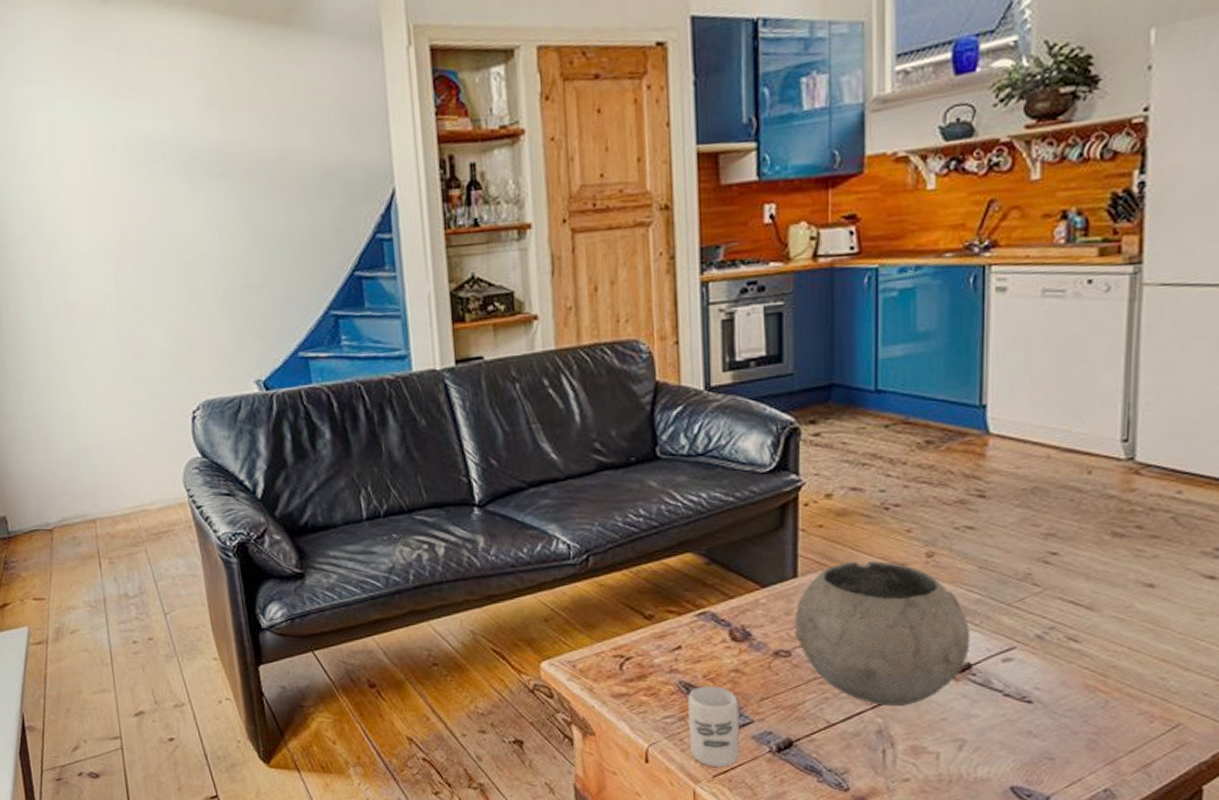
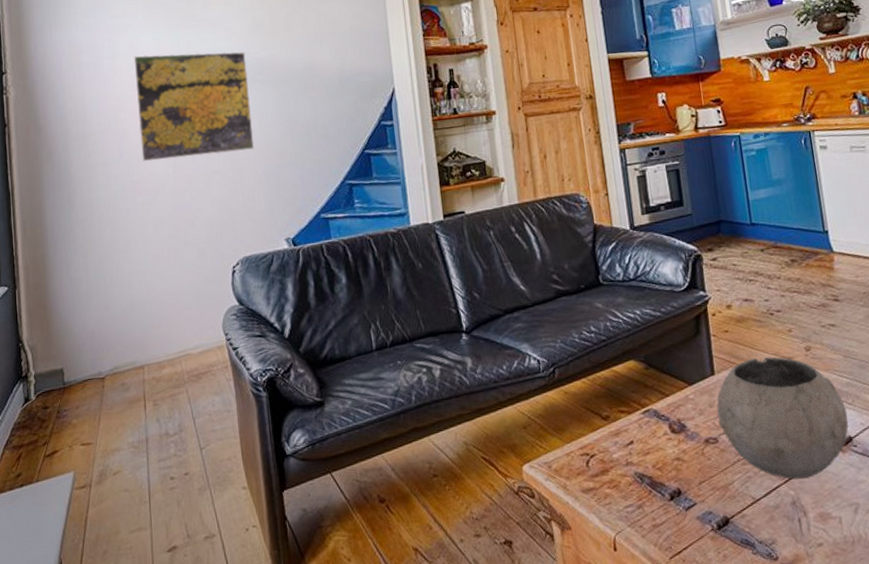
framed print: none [56,133,214,278] -> present [134,51,255,162]
cup: present [688,686,740,767] -> none [643,474,689,549]

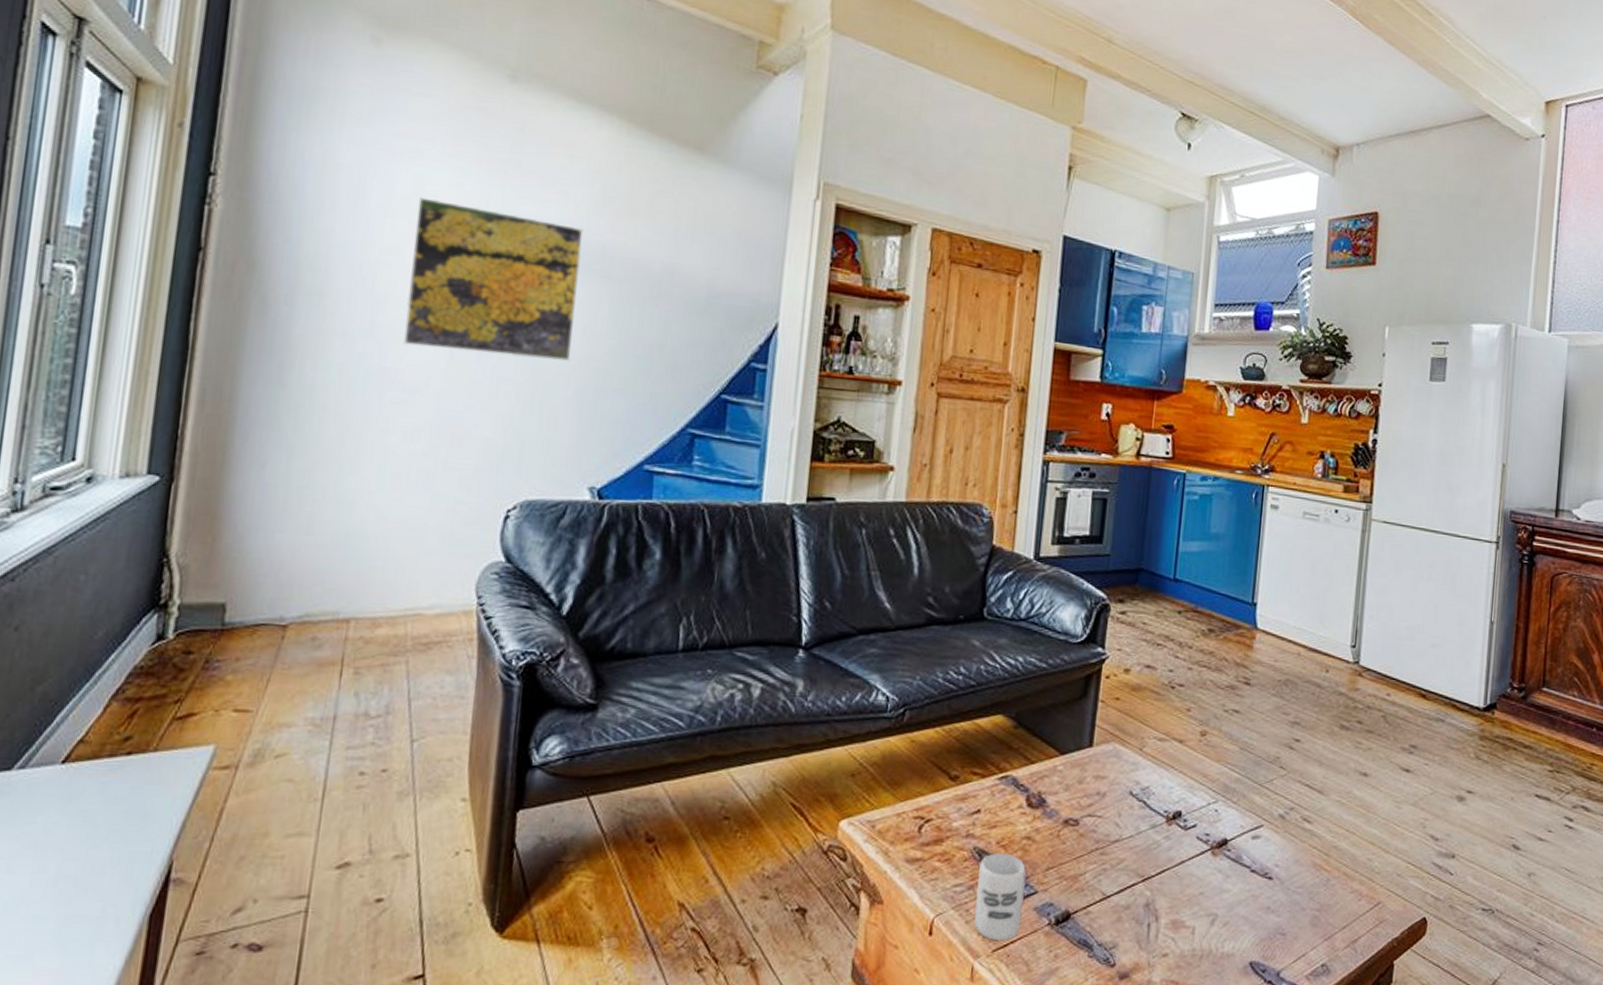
cup: none [643,474,689,549] -> present [974,853,1026,940]
bowl: present [717,357,849,480] -> none [1084,734,1229,879]

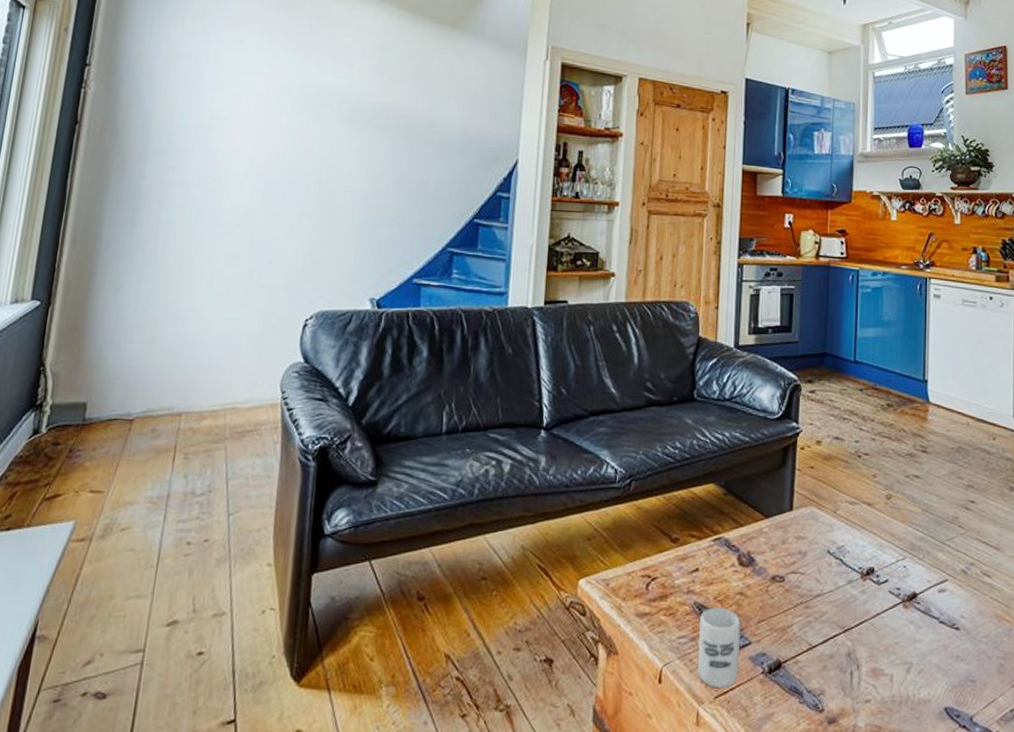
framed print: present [403,197,583,361] -> none [227,74,365,197]

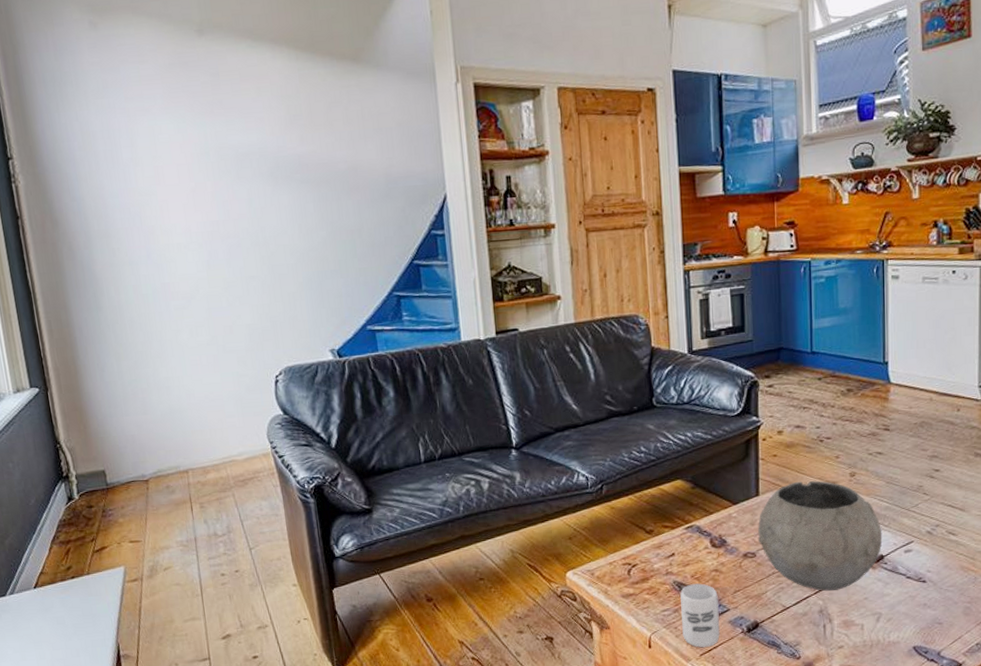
bowl: none [788,498,916,630] -> present [758,481,883,591]

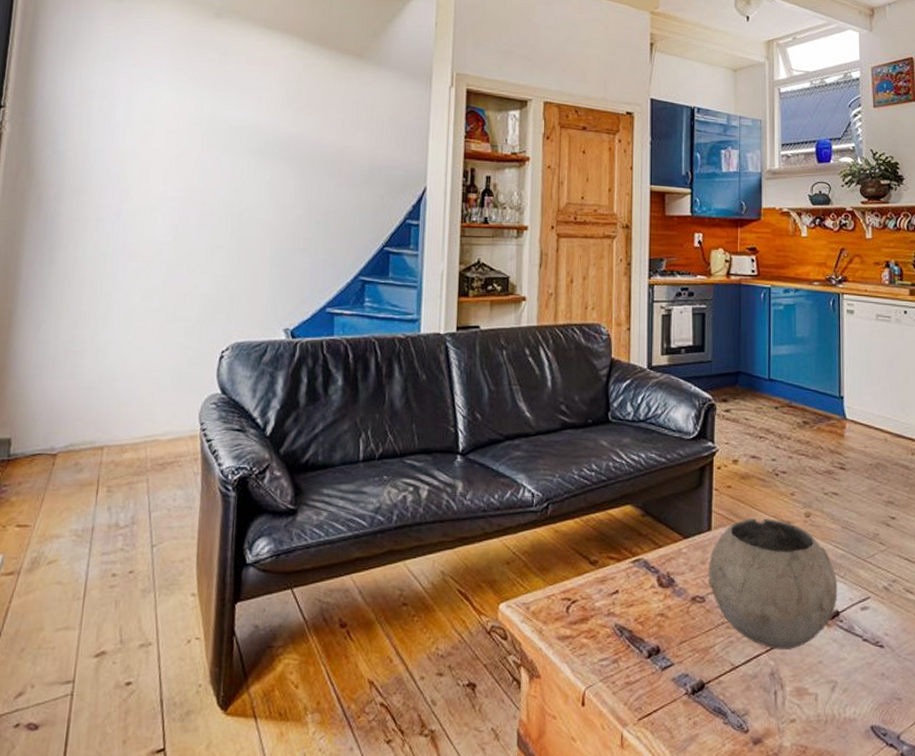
cup: present [680,583,720,647] -> none [621,629,662,709]

